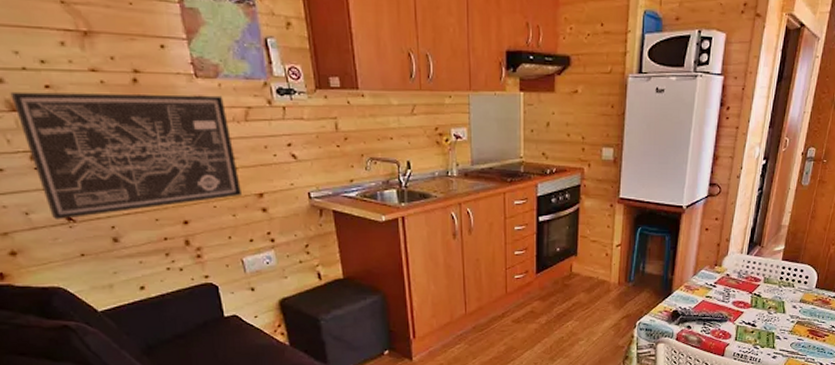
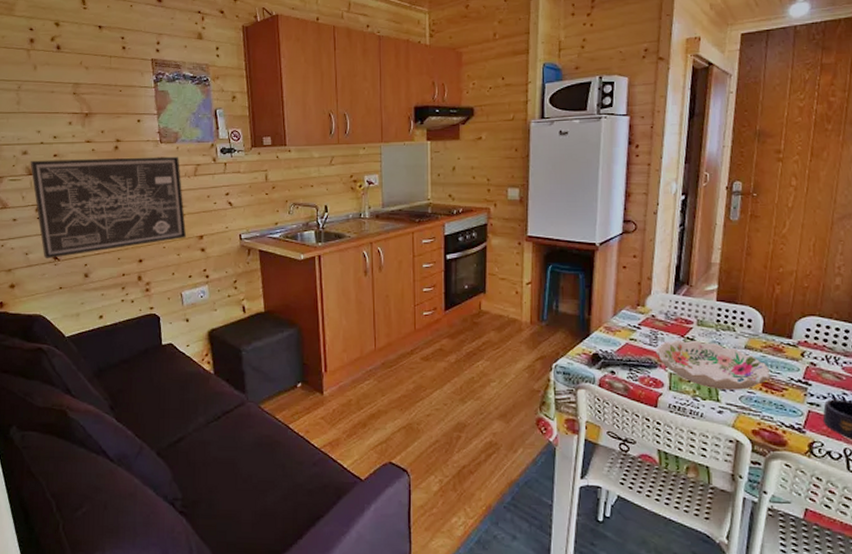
decorative bowl: none [727,295,818,338] -> present [655,339,771,390]

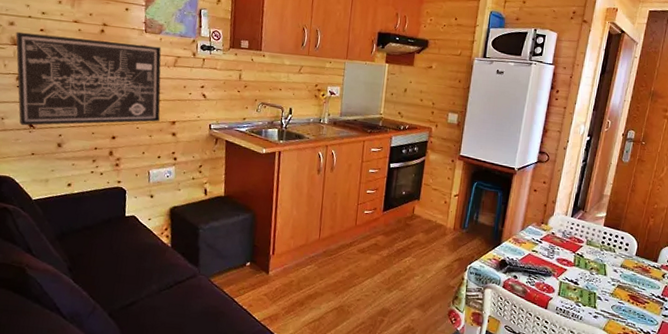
decorative bowl: present [655,339,771,390] -> none [551,254,638,300]

